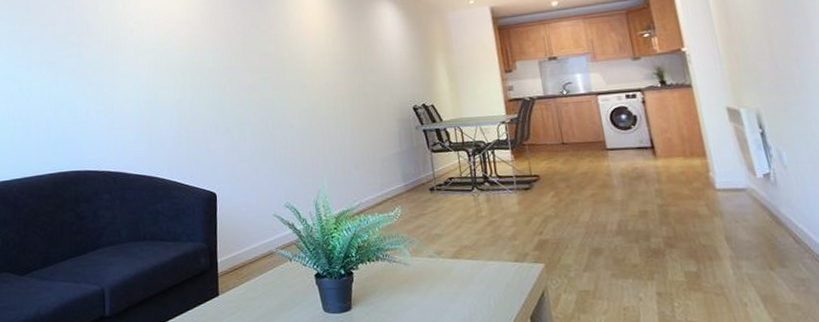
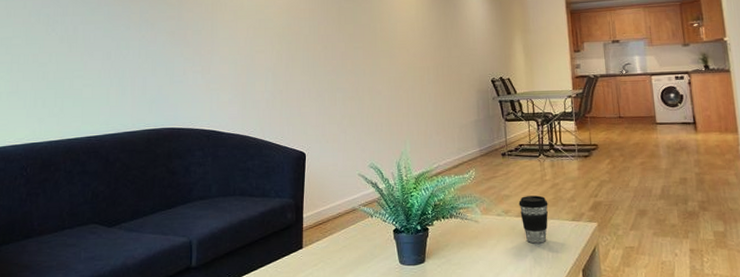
coffee cup: none [452,234,487,288] -> present [518,195,548,244]

